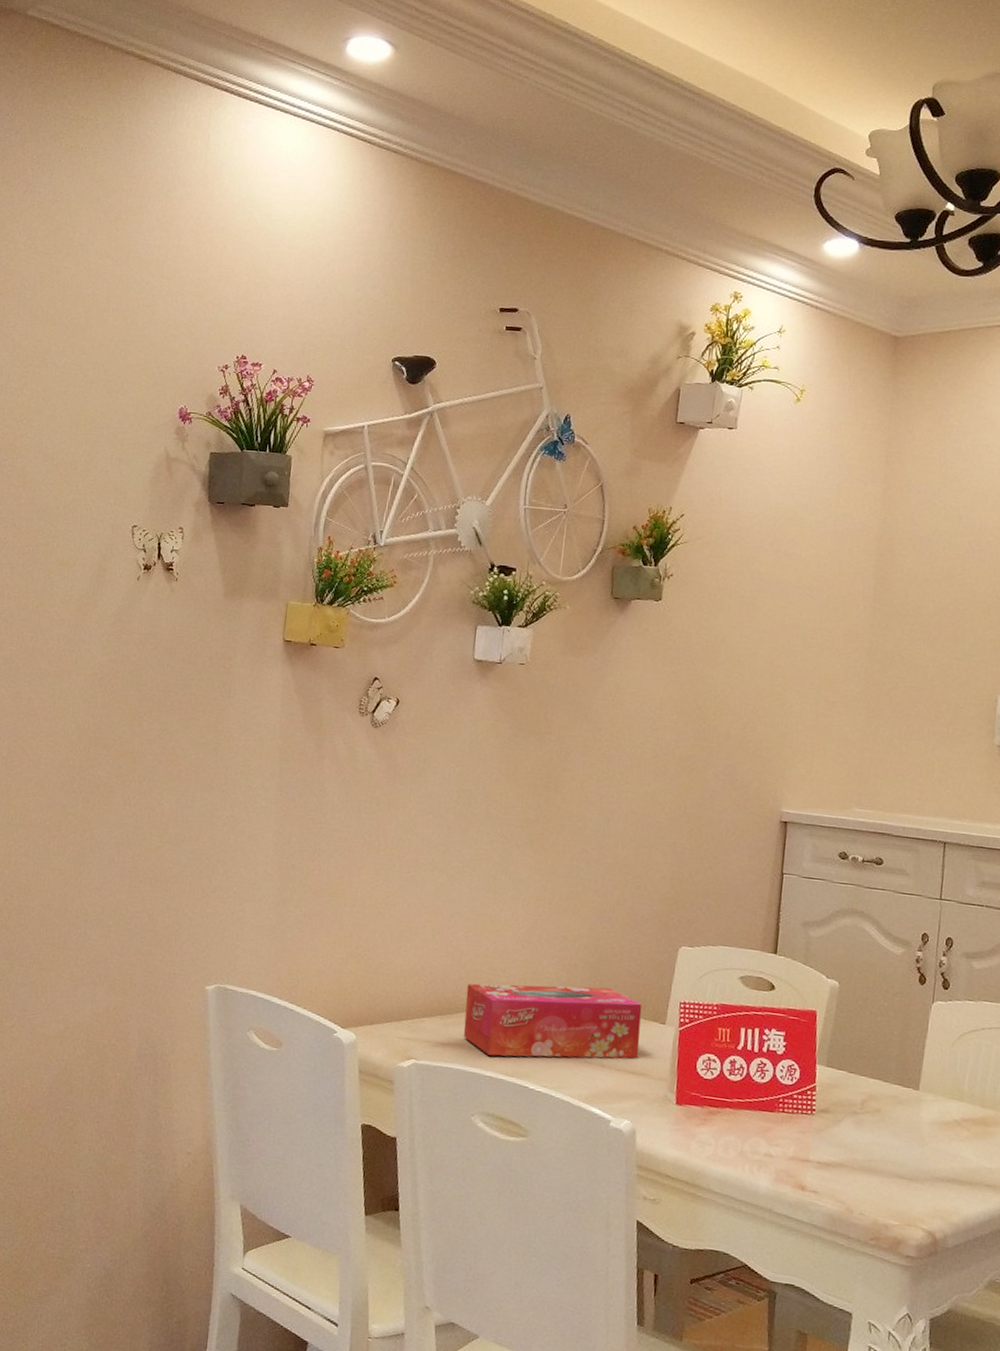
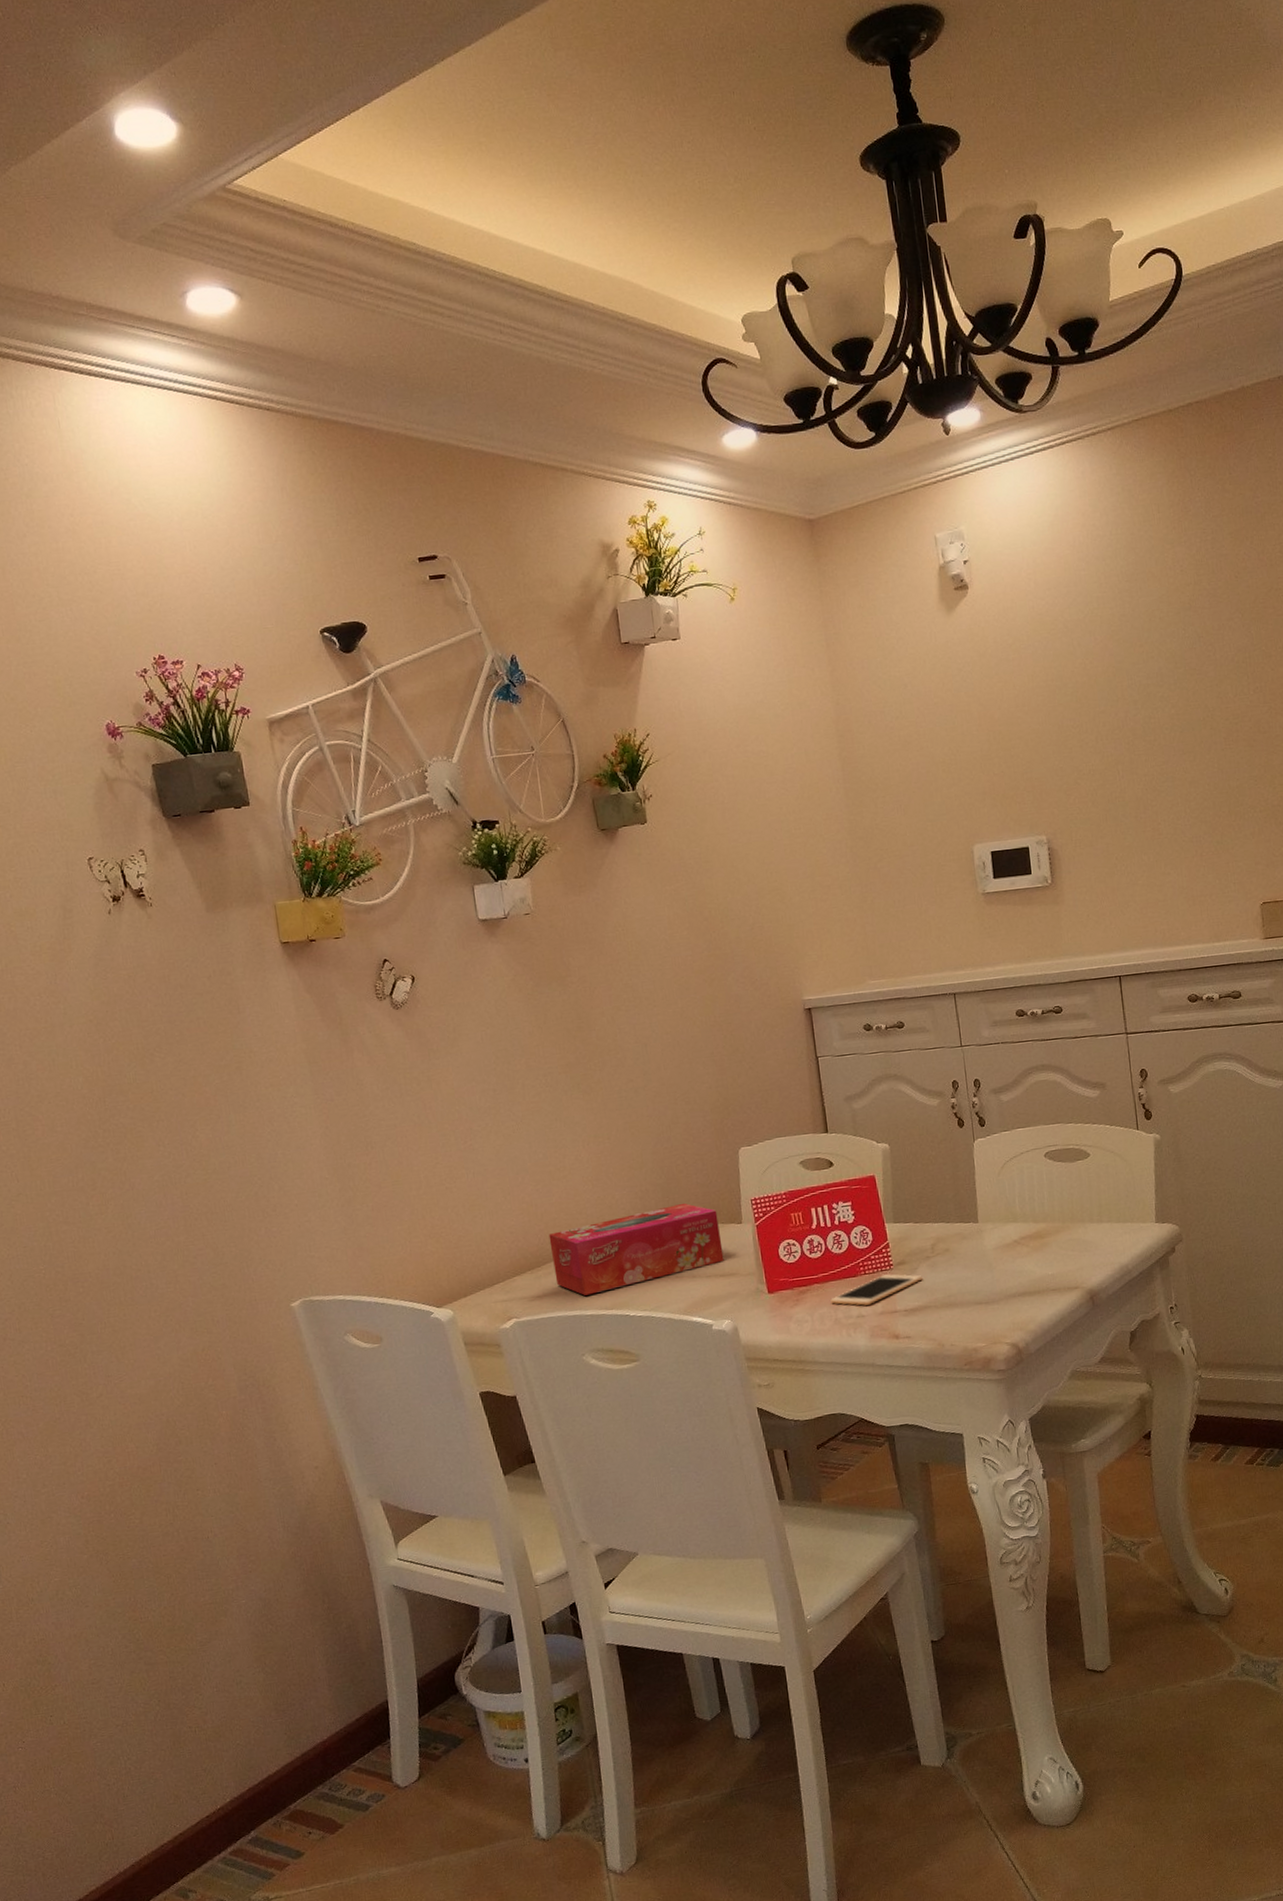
cell phone: none [740,1118,845,1146] -> present [830,1274,923,1306]

